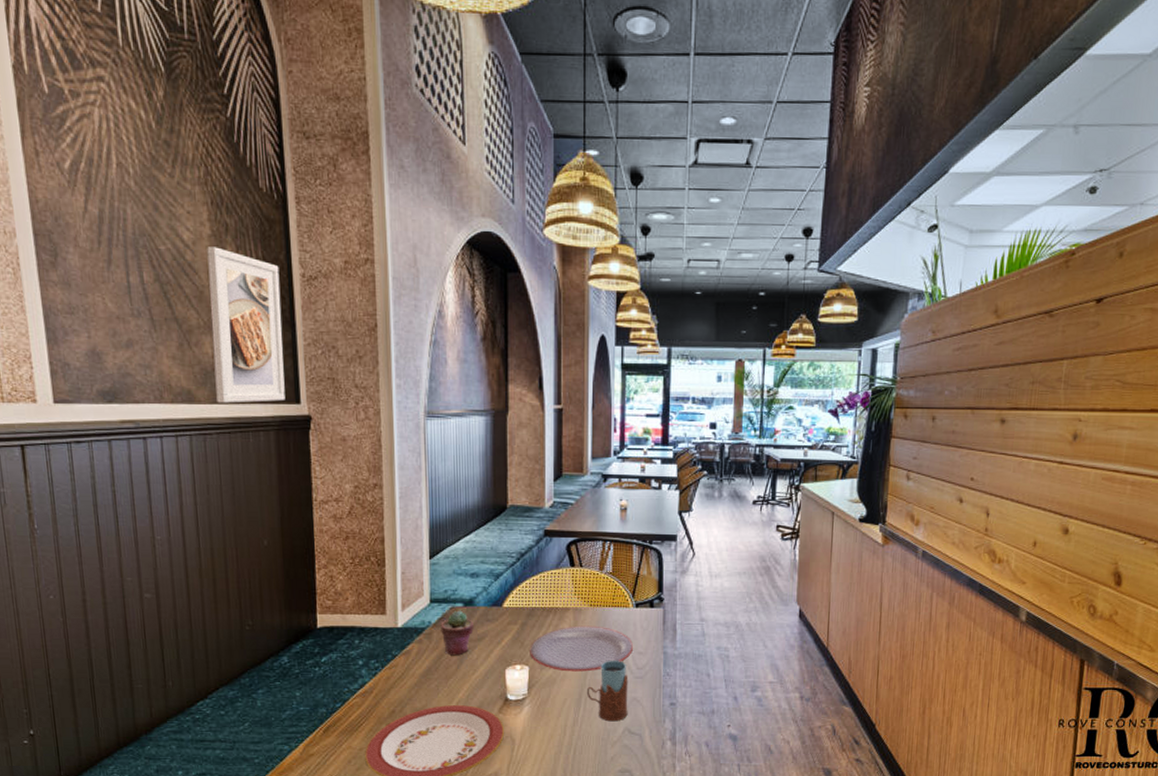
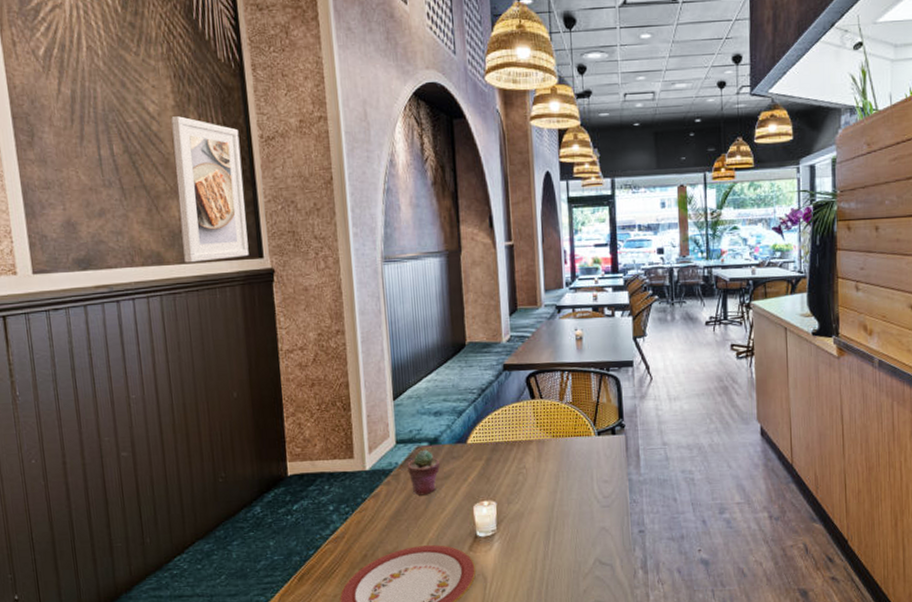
plate: present [530,625,634,672] -> none [496,456,599,505]
drinking glass: present [586,660,628,722] -> none [555,490,598,553]

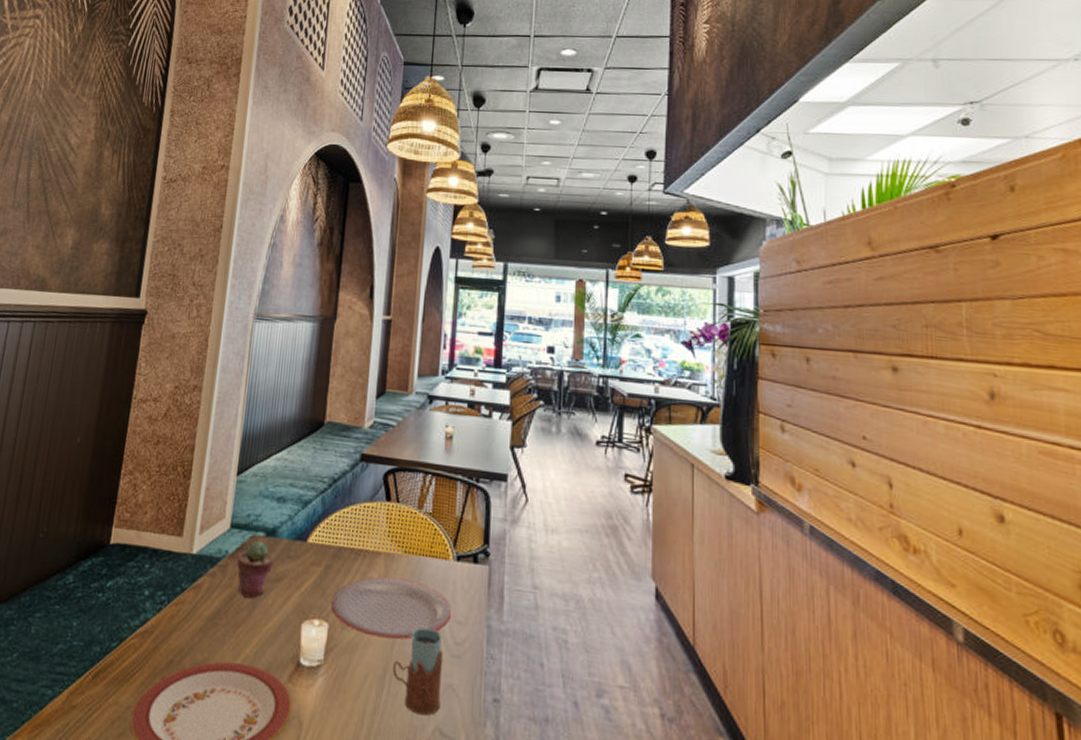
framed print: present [171,116,249,263] -> none [65,150,145,294]
plate: none [496,456,599,505] -> present [331,576,452,640]
drinking glass: none [555,490,598,553] -> present [392,627,443,716]

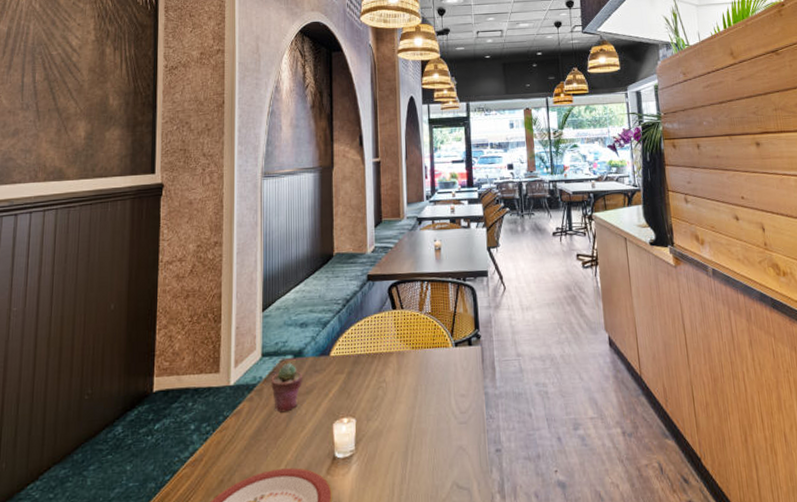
plate: present [331,576,452,640] -> none [356,369,456,422]
drinking glass: present [392,627,443,716] -> none [413,405,455,476]

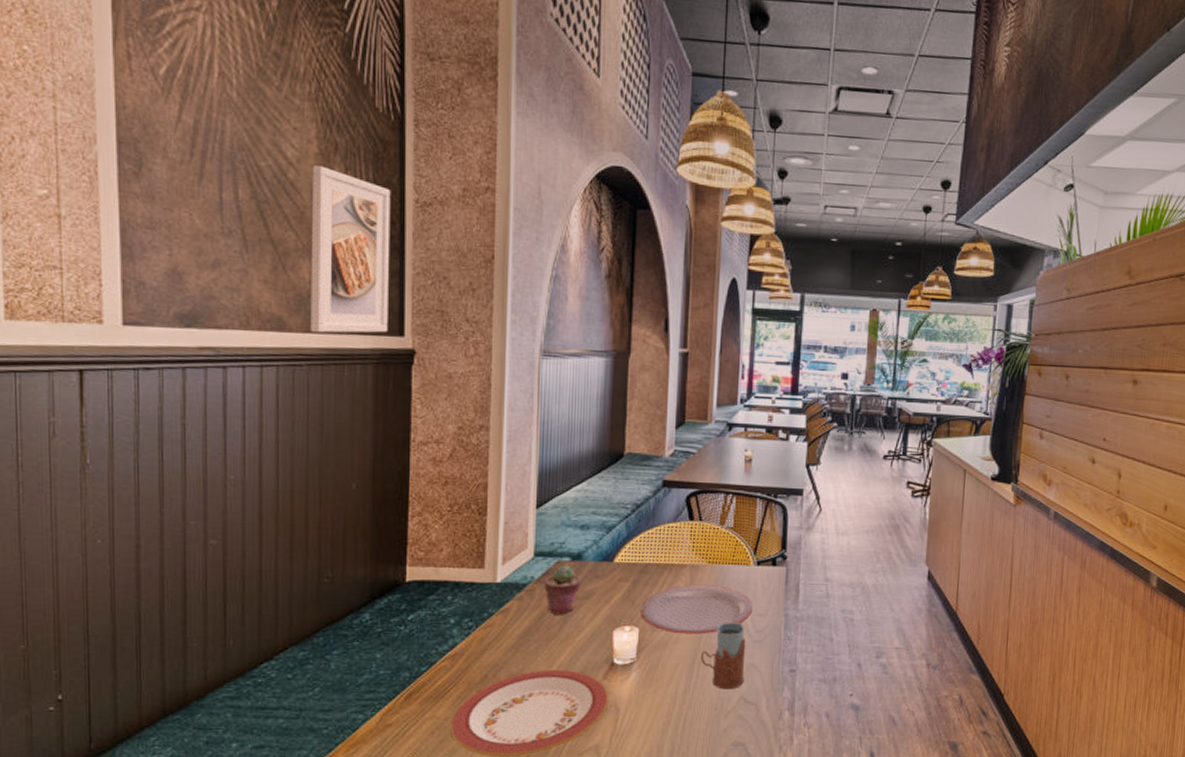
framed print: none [83,49,147,178] -> present [311,165,391,333]
plate: none [356,369,456,422] -> present [641,584,754,634]
drinking glass: none [413,405,455,476] -> present [700,622,746,690]

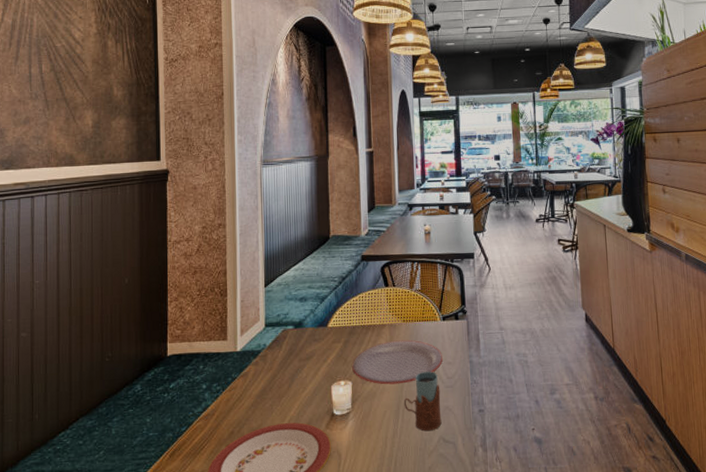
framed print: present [311,165,391,333] -> none [92,42,149,164]
potted succulent: present [544,565,581,615] -> none [274,332,303,375]

